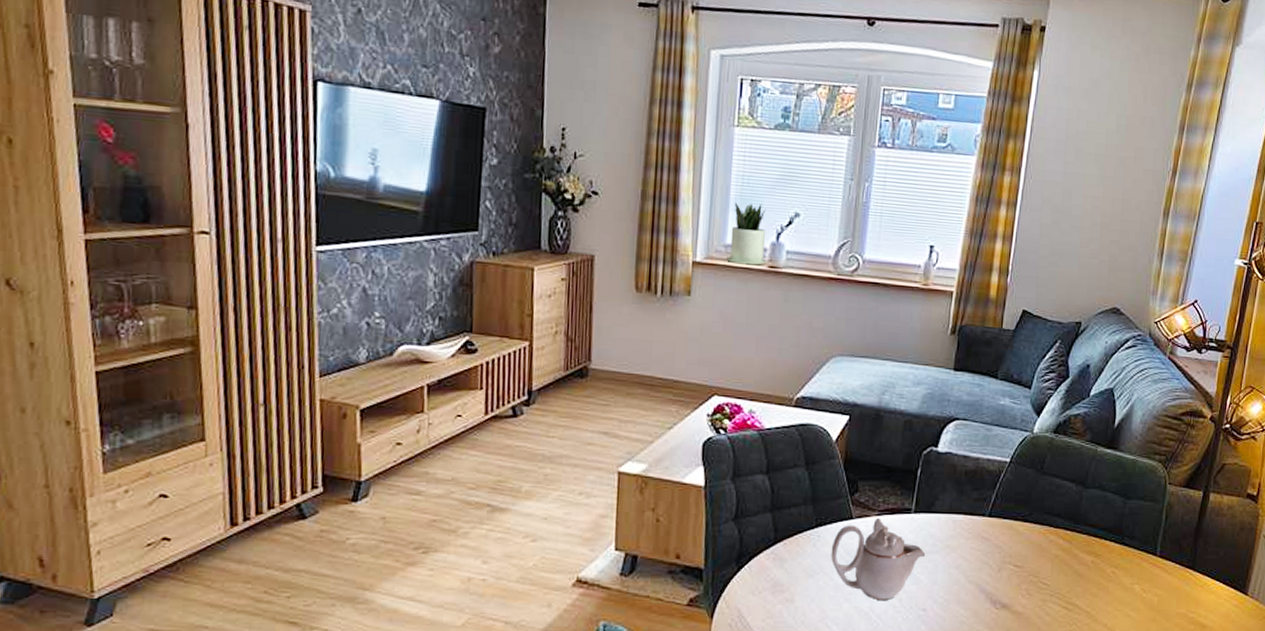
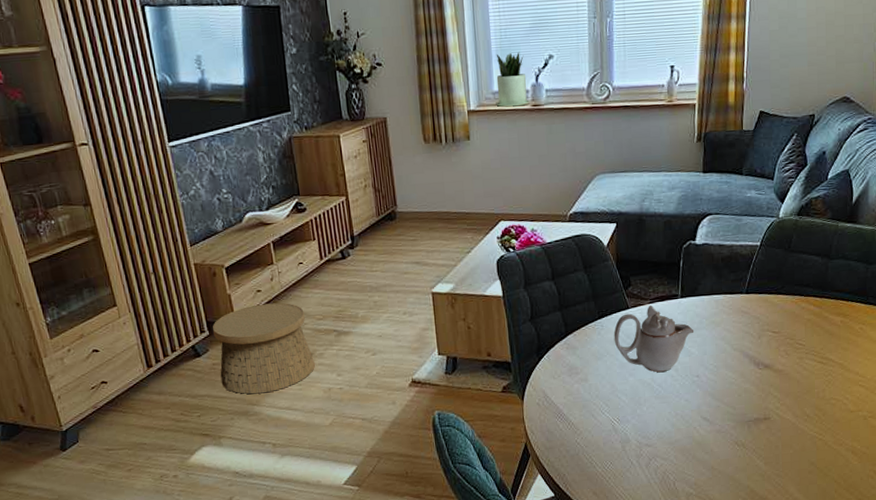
basket: none [327,460,456,576] -> present [213,302,315,395]

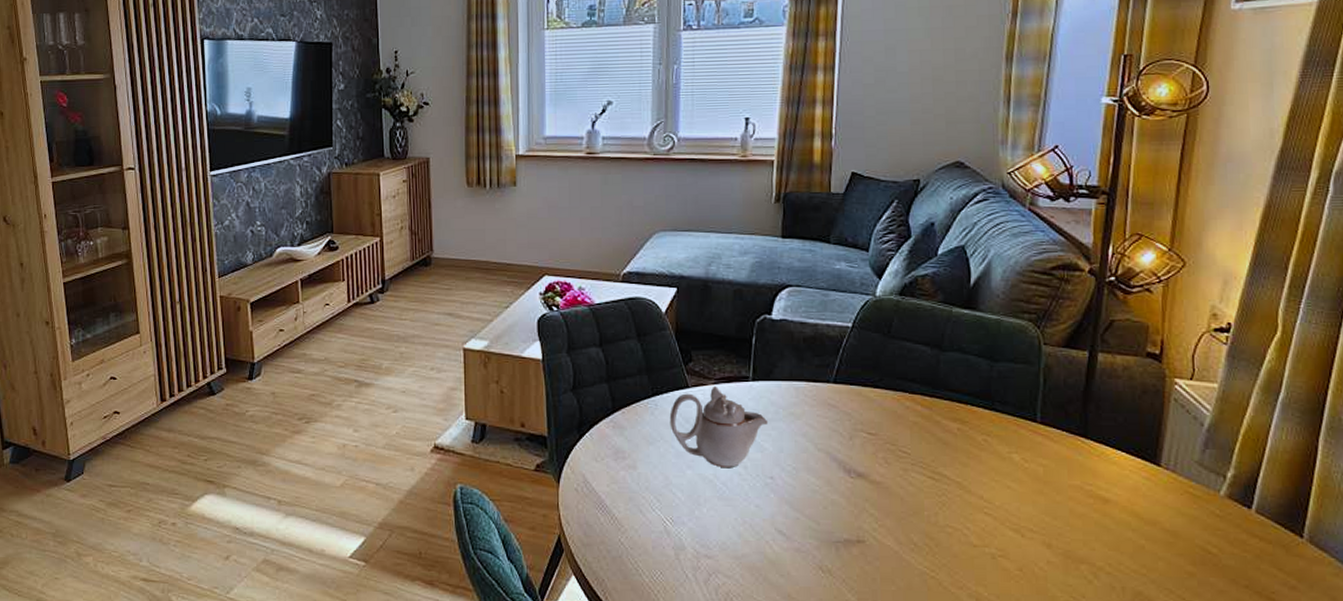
basket: present [213,302,315,395] -> none [231,344,331,442]
planter: present [496,51,531,108] -> none [547,96,585,154]

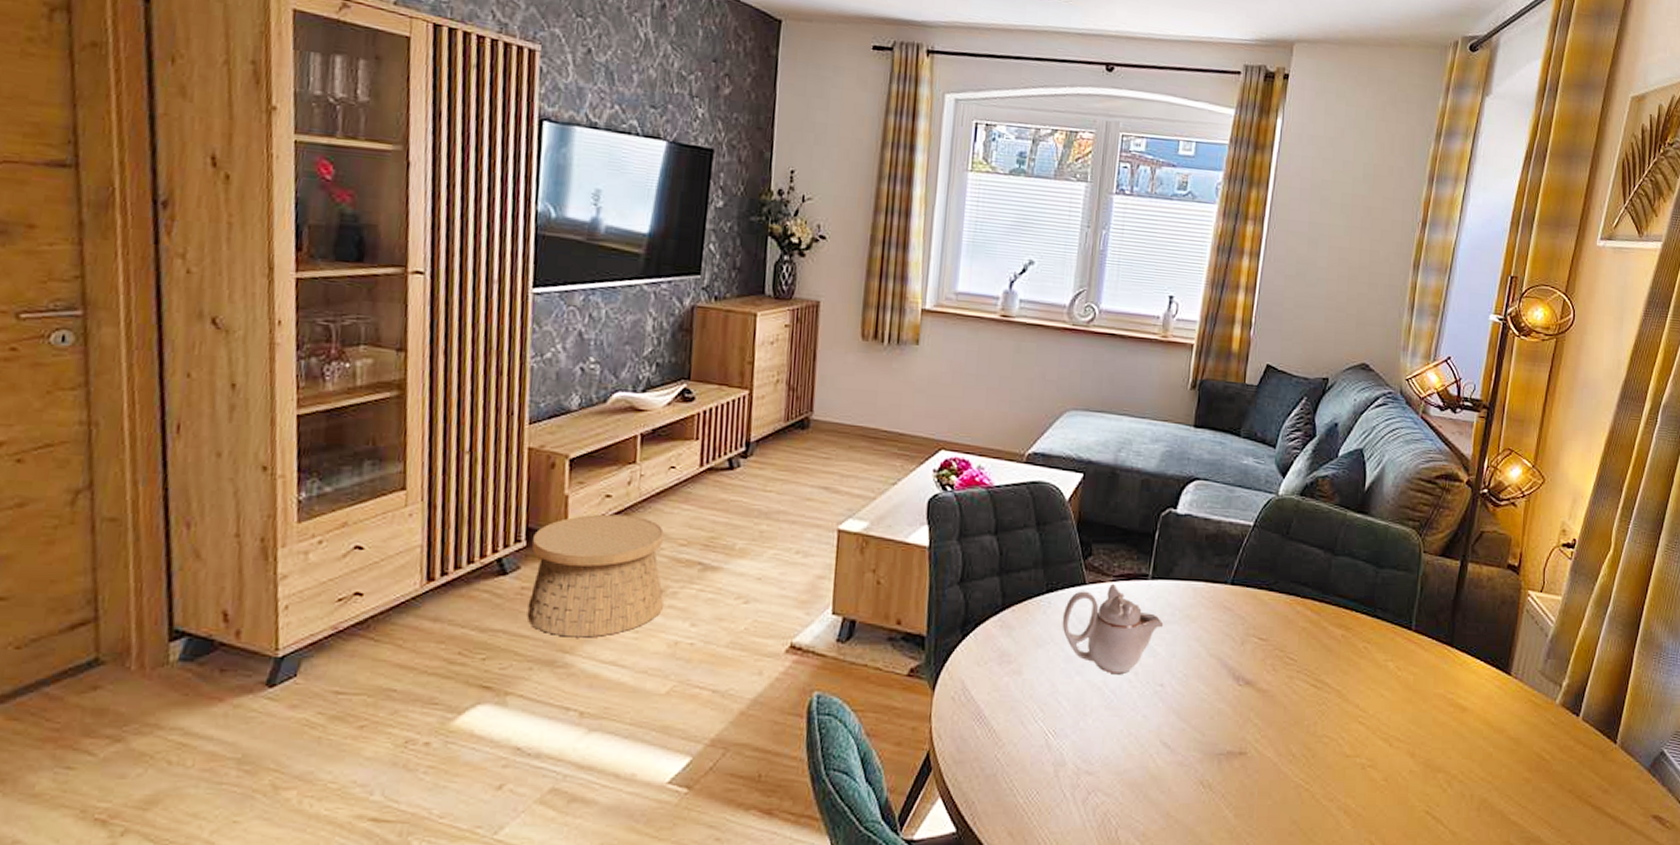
basket: none [231,344,331,442] -> present [527,514,664,638]

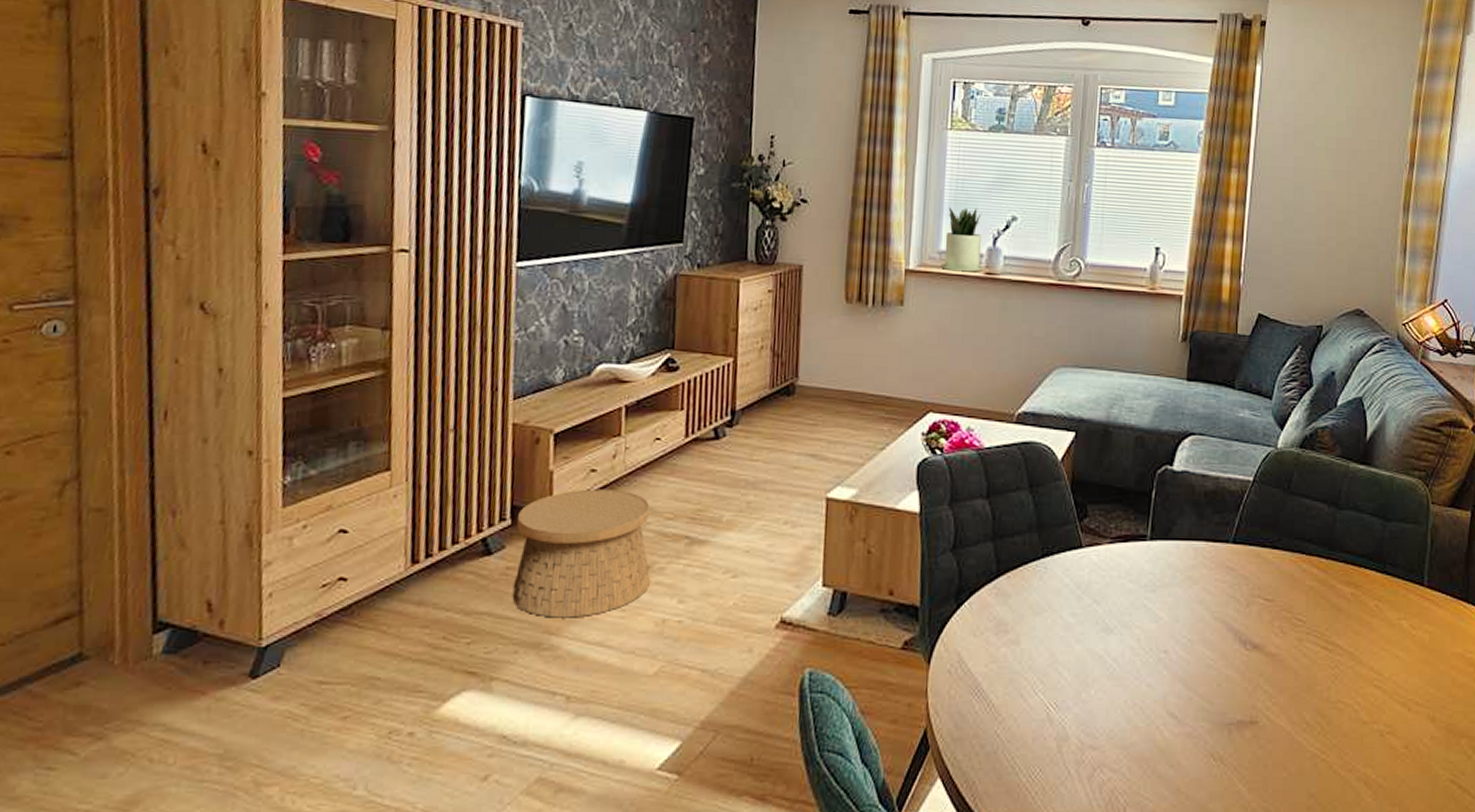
planter: none [957,249,1000,315] -> present [941,207,984,273]
teapot: present [1062,583,1164,673] -> none [1059,545,1165,640]

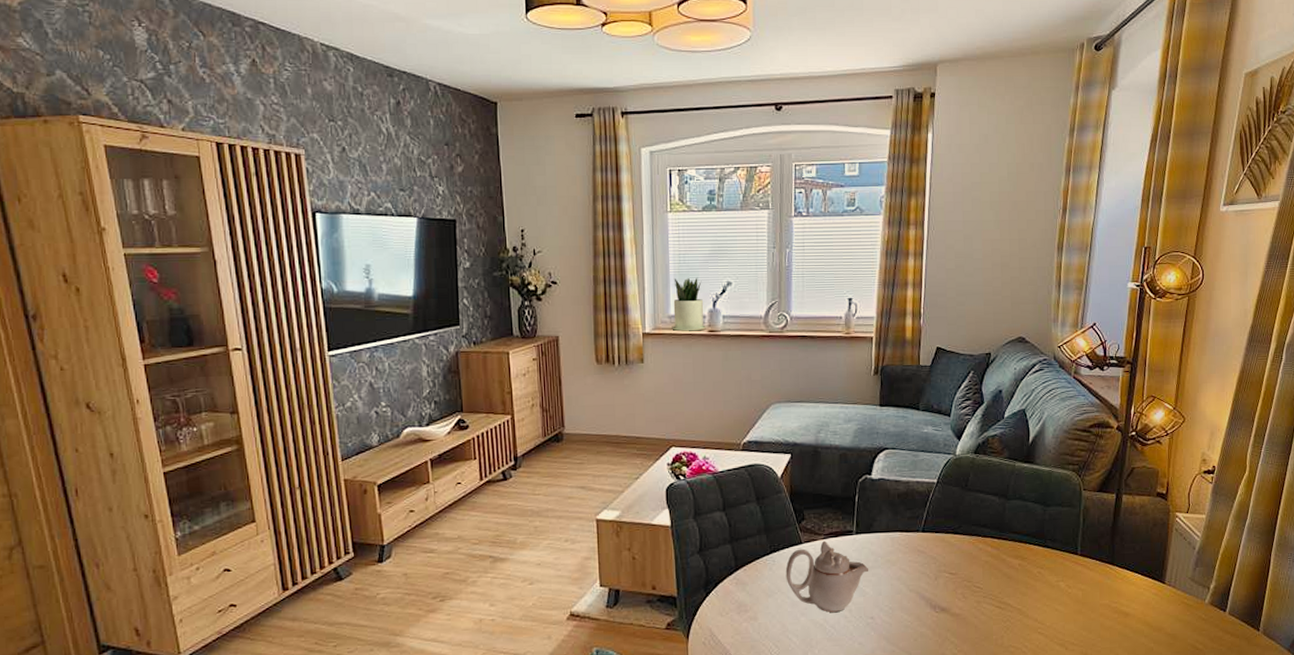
basket: present [512,489,651,618] -> none [359,524,466,624]
teapot: none [1059,545,1165,640] -> present [785,540,869,612]

